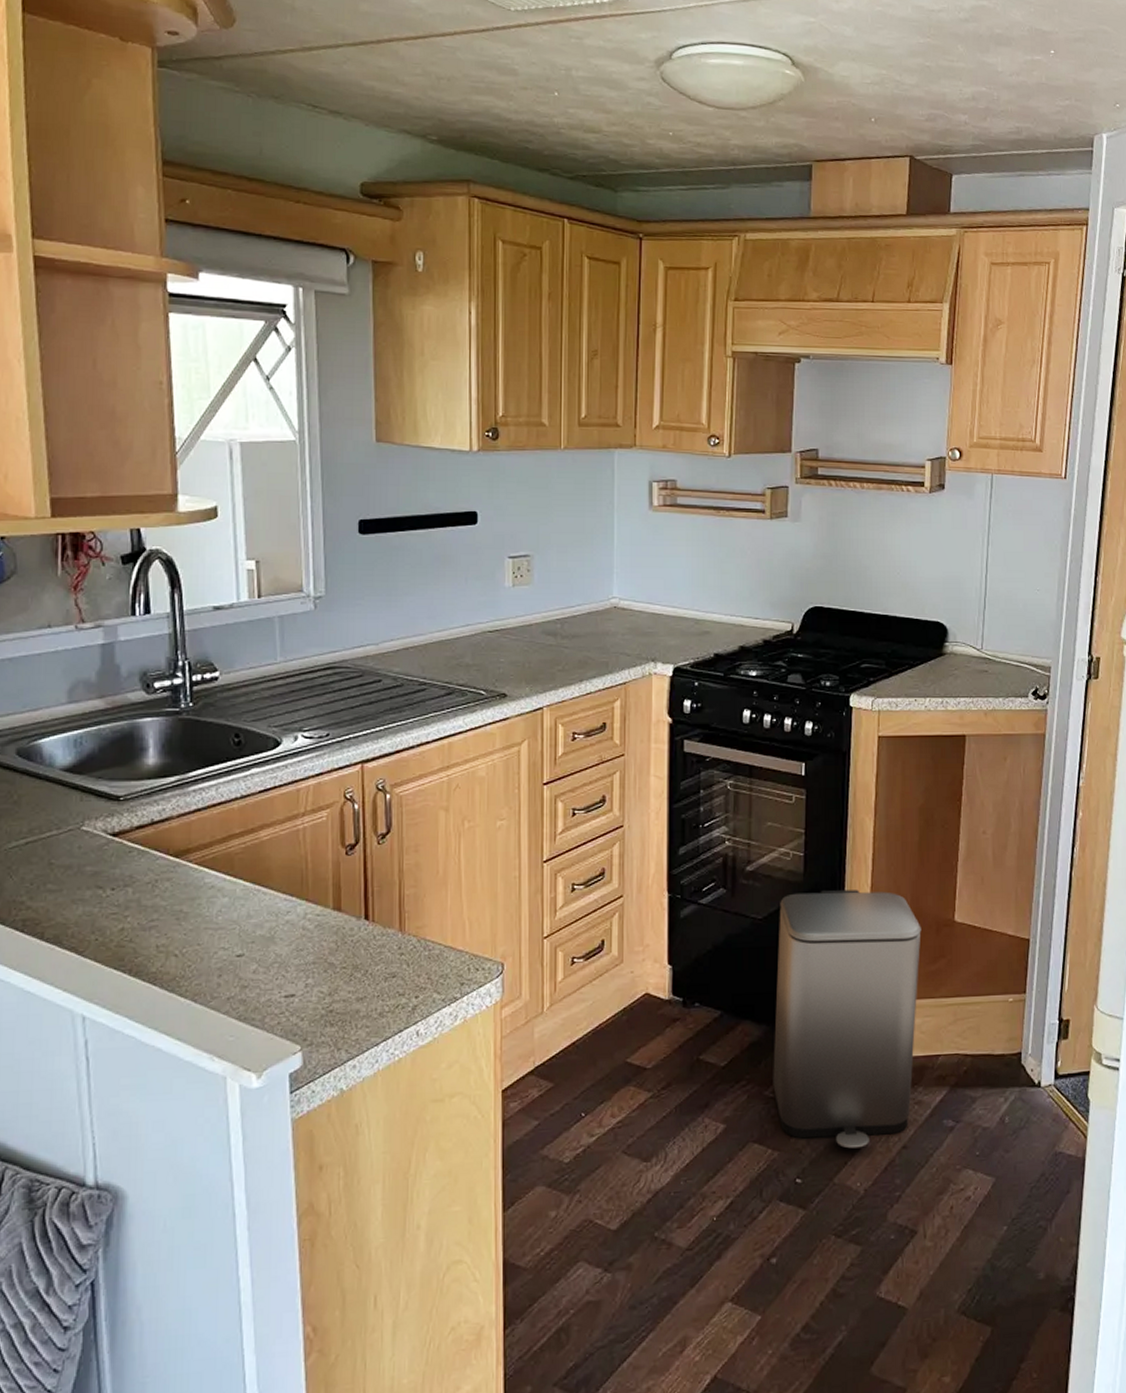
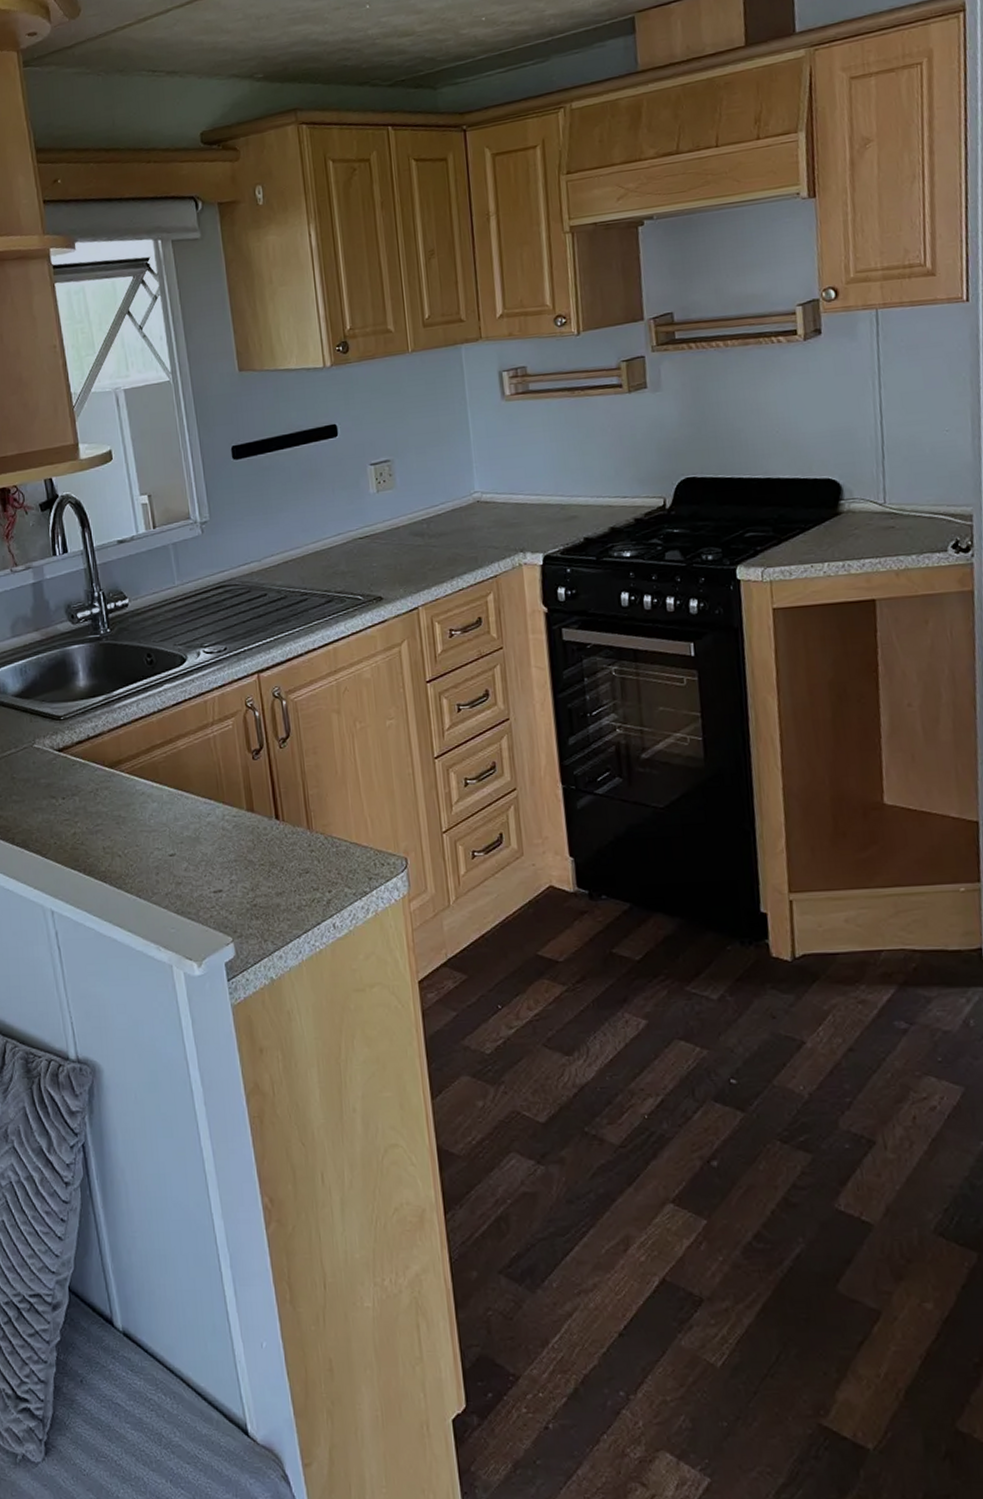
pedal bin: present [773,889,921,1149] -> none [681,773,854,1049]

